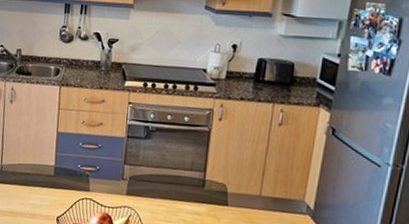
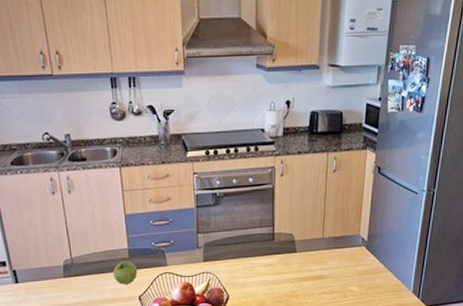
fruit: none [37,177,60,203] -> present [113,261,138,285]

